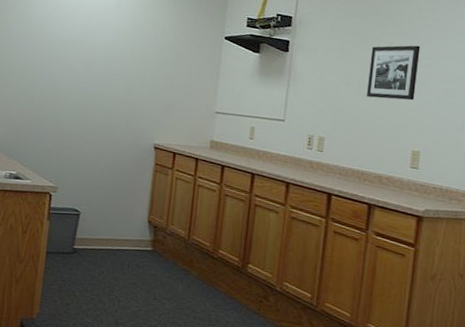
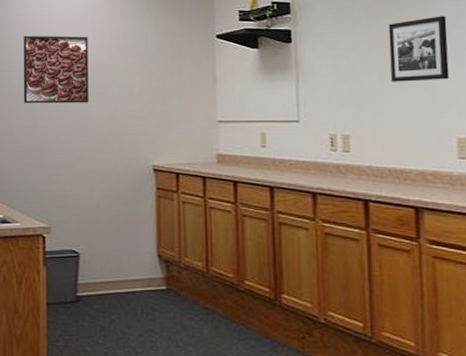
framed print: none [46,14,112,82] -> present [23,35,89,104]

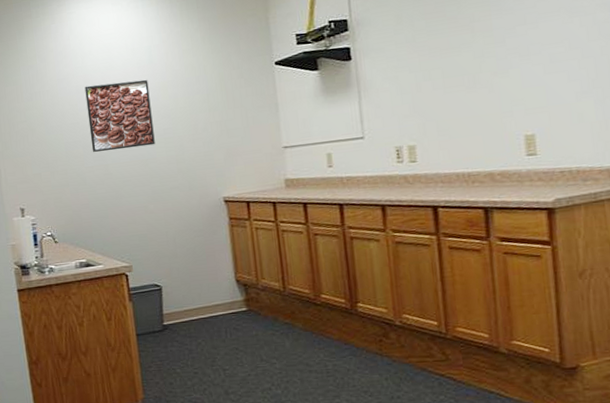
picture frame: present [388,16,450,82] -> none [449,12,515,87]

